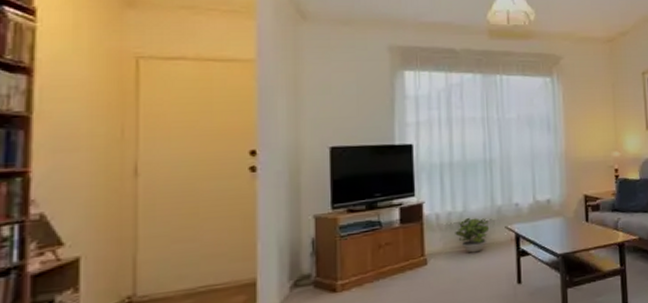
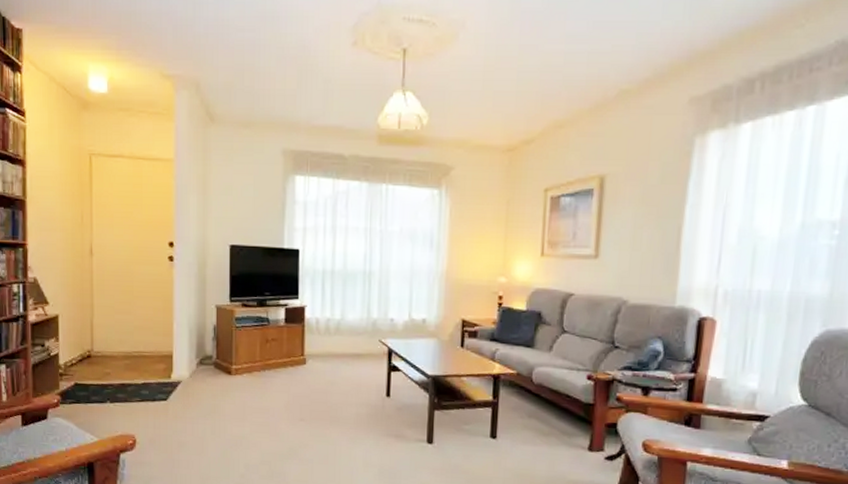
potted plant: present [455,217,490,253] -> none [332,325,364,360]

